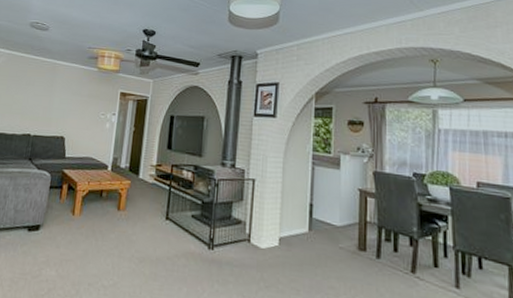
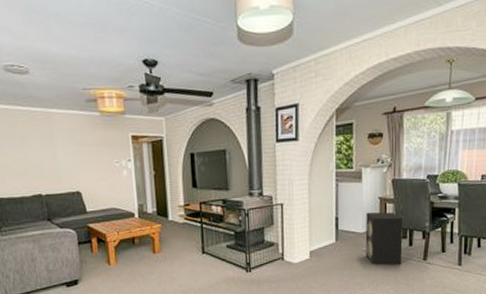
speaker: none [342,203,386,273] -> present [365,212,403,266]

